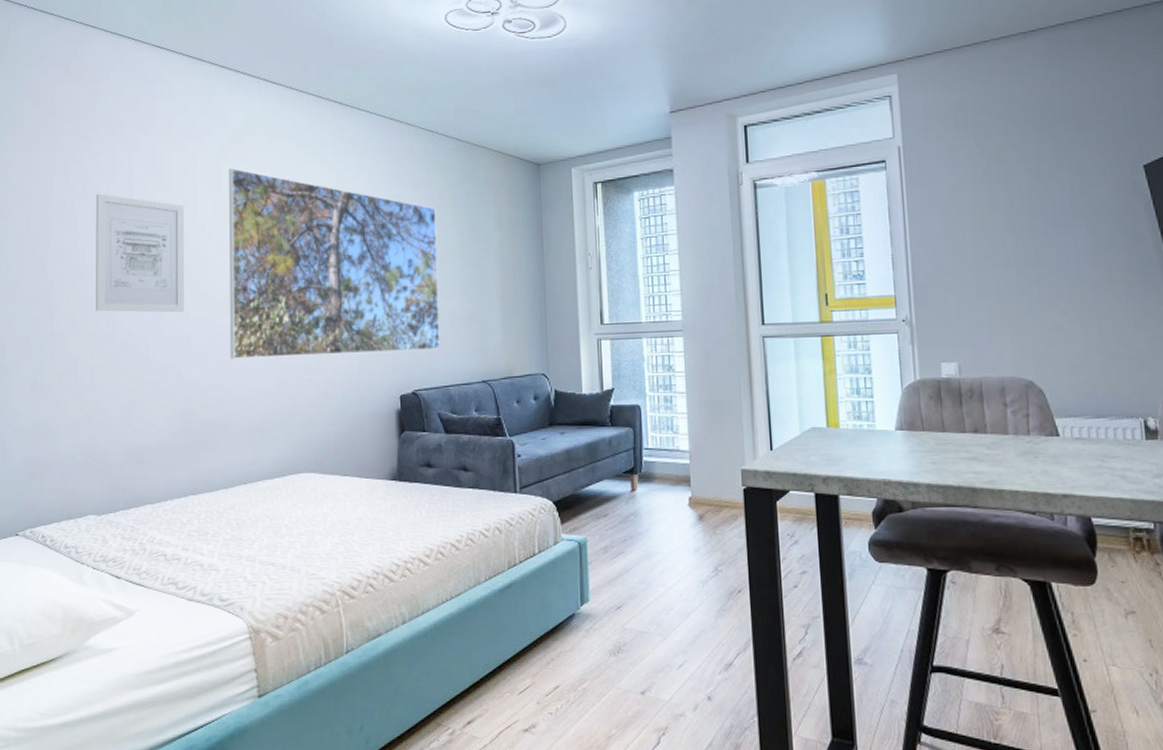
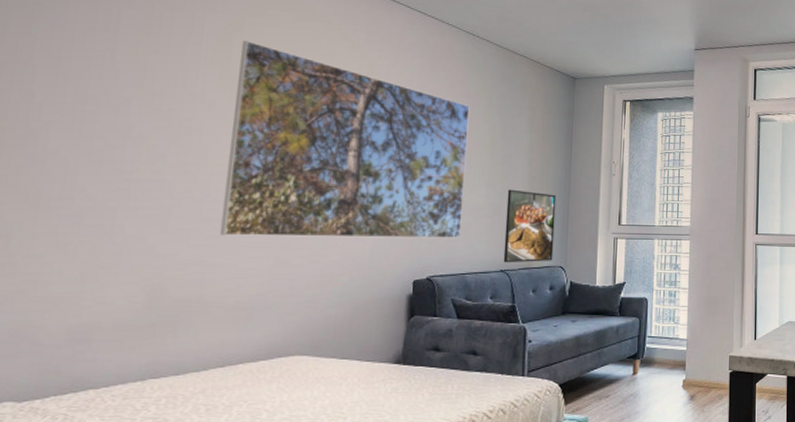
wall art: present [96,193,185,313] -> none [48,45,183,183]
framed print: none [481,293,534,373] -> present [503,189,556,263]

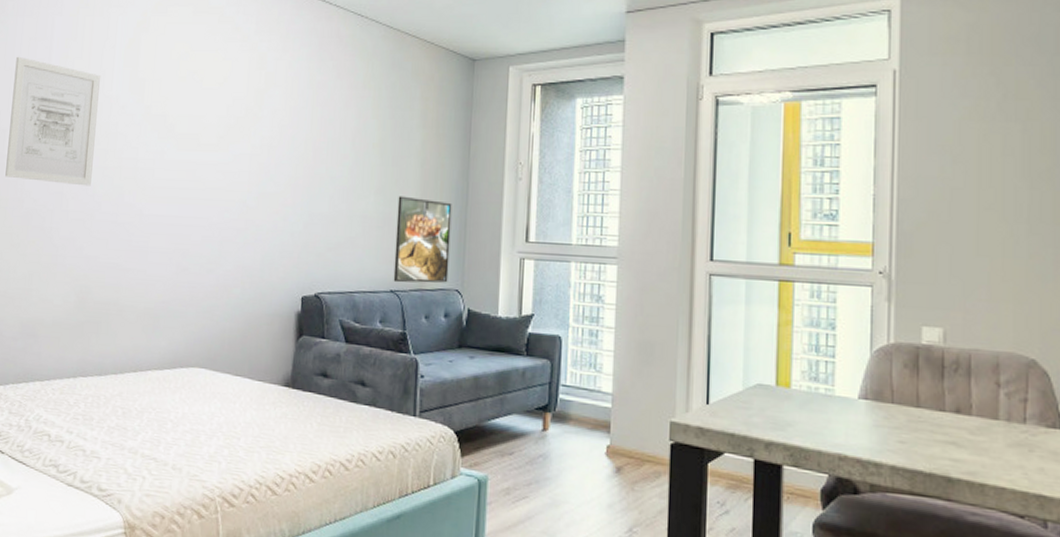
wall art: none [48,45,183,183] -> present [5,56,101,186]
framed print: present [219,41,470,239] -> none [131,41,358,251]

